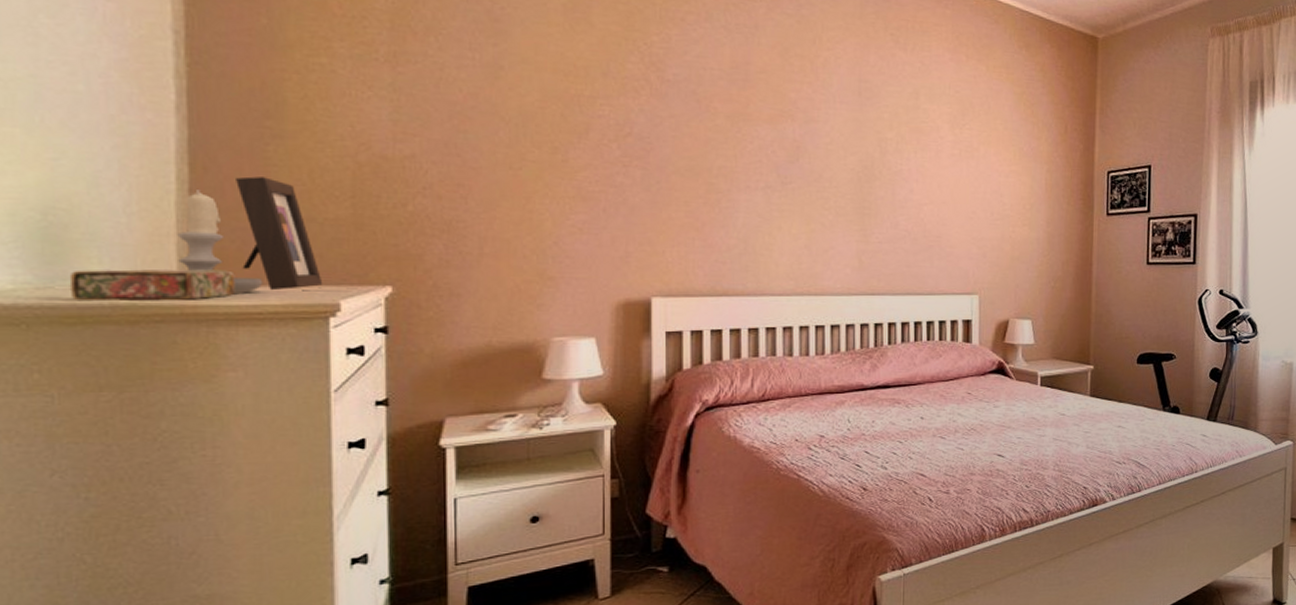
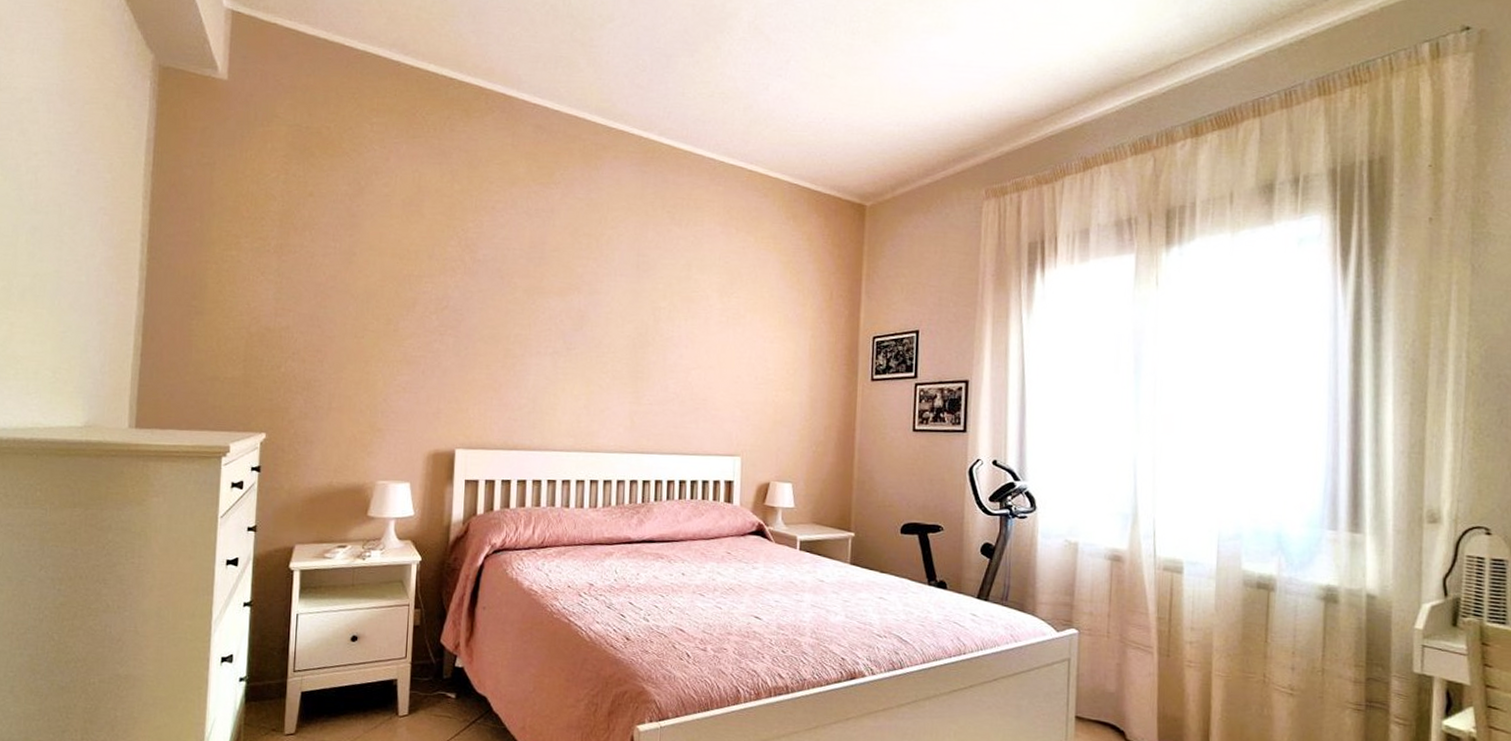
decorative box: present [69,269,236,302] -> none [63,414,164,440]
candle: present [177,190,263,295] -> none [129,355,181,437]
picture frame: present [236,176,323,291] -> none [169,344,220,434]

